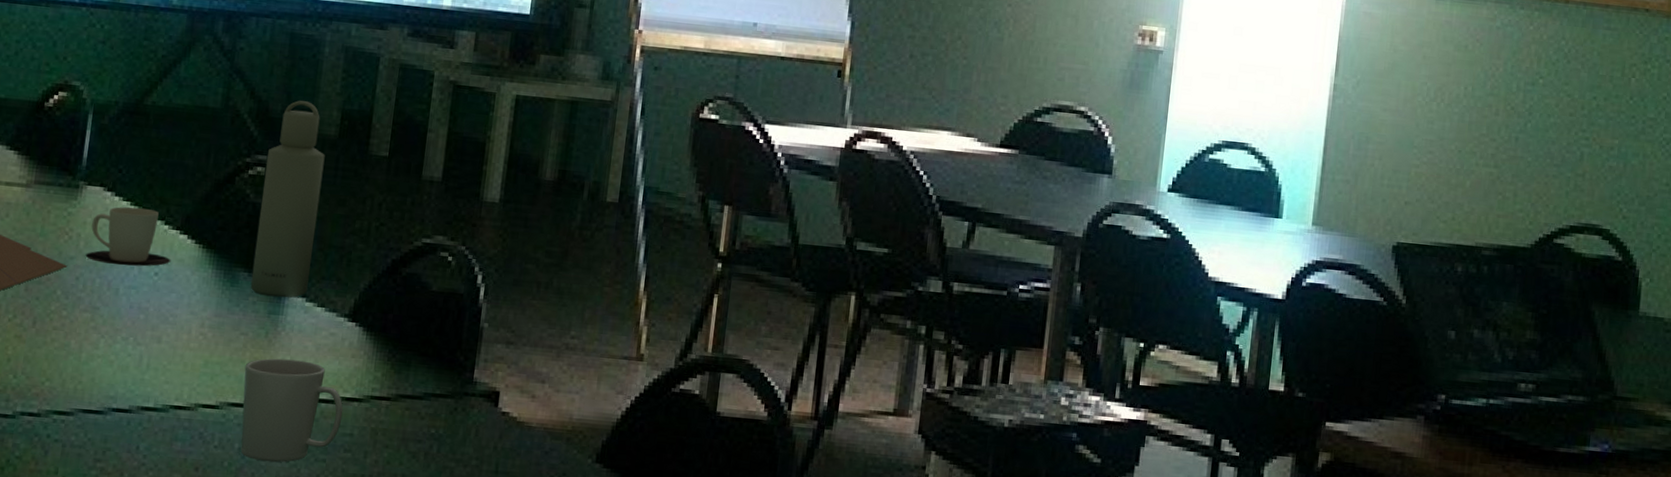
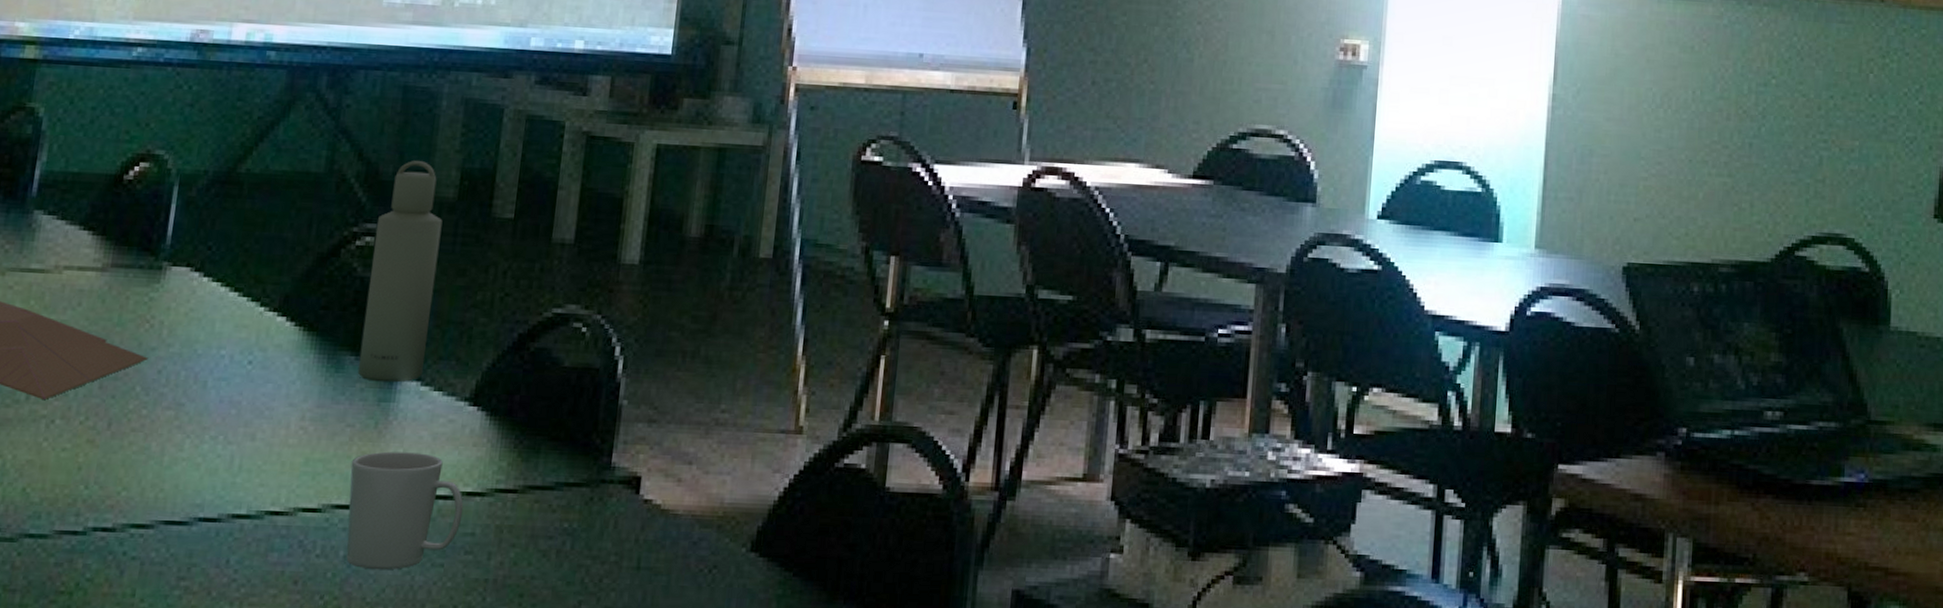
cup: present [85,207,171,267] -> none [169,288,267,355]

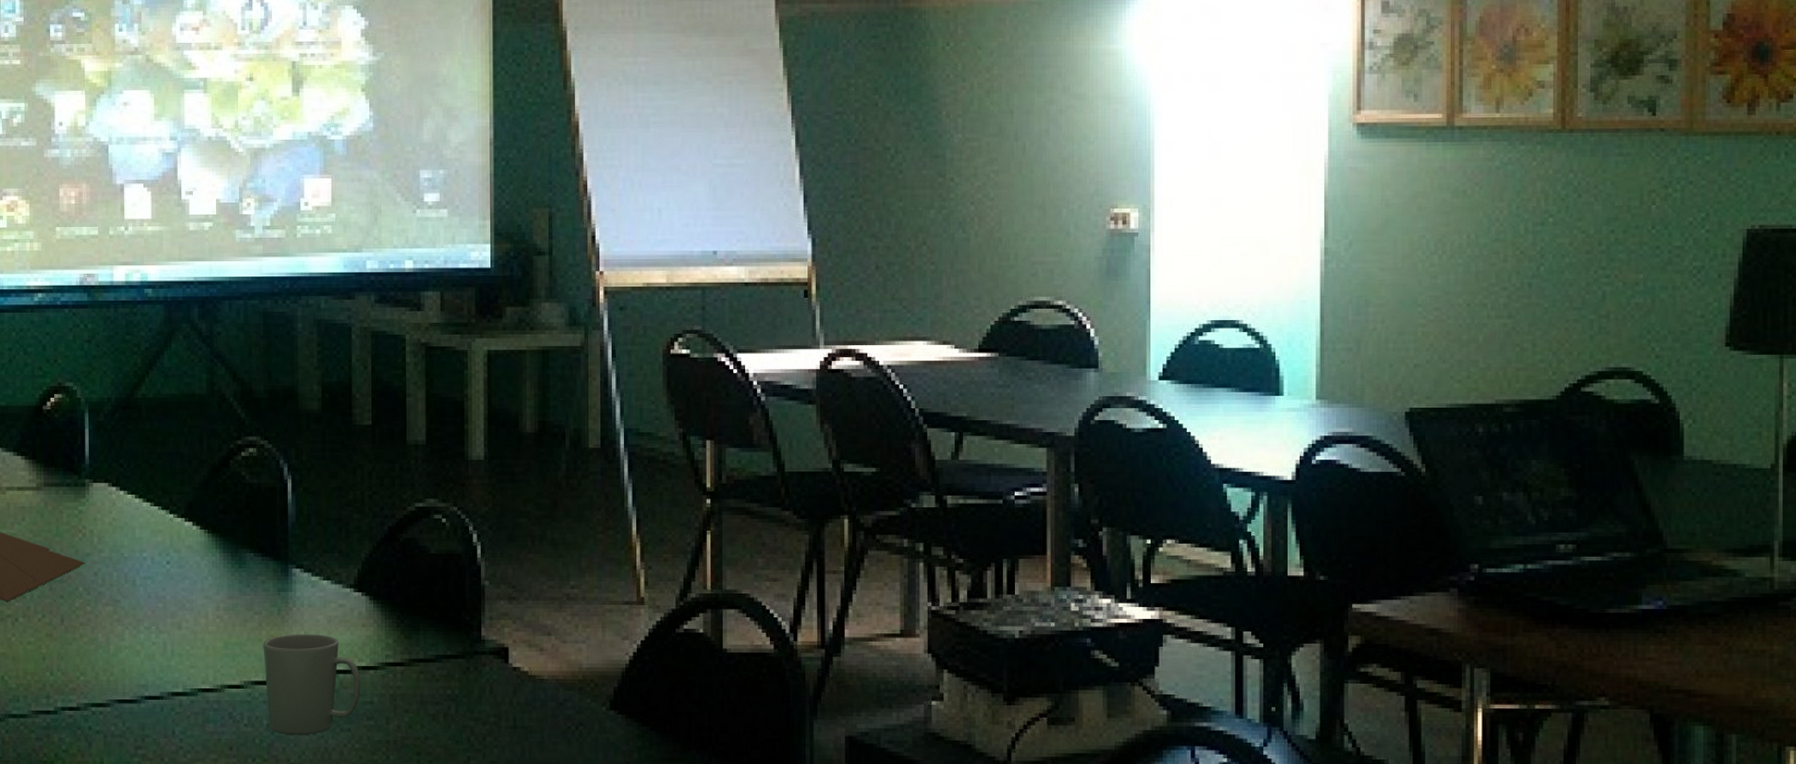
bottle: present [357,161,443,383] -> none [257,379,312,574]

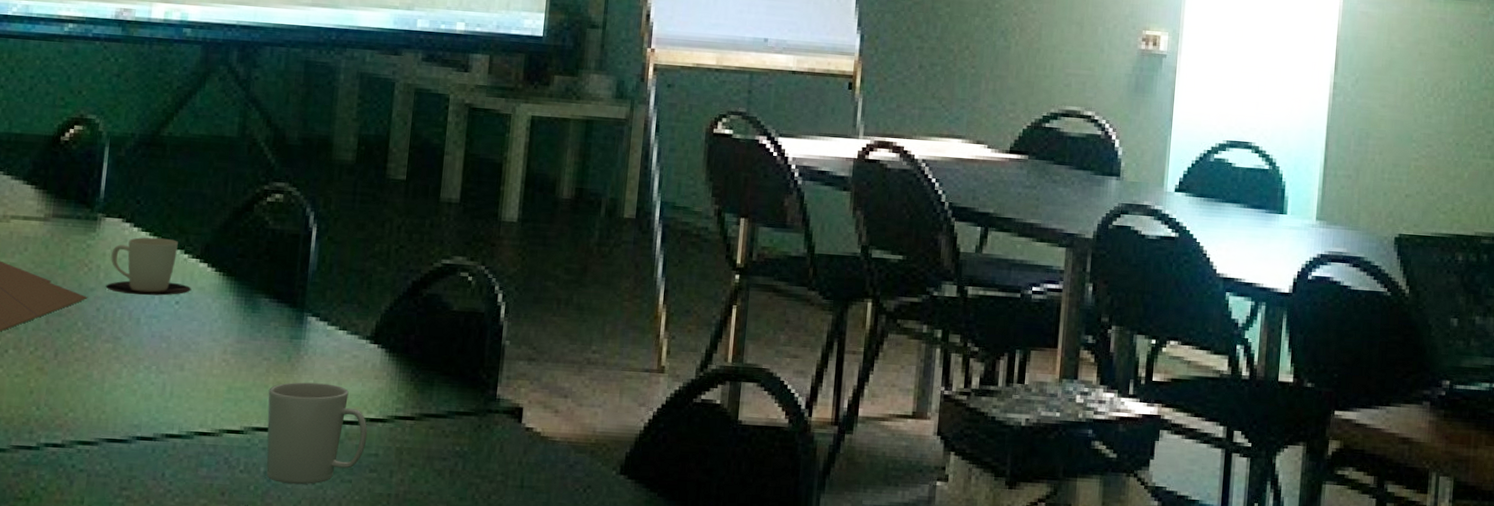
cup: none [100,499,180,558] -> present [105,237,192,296]

